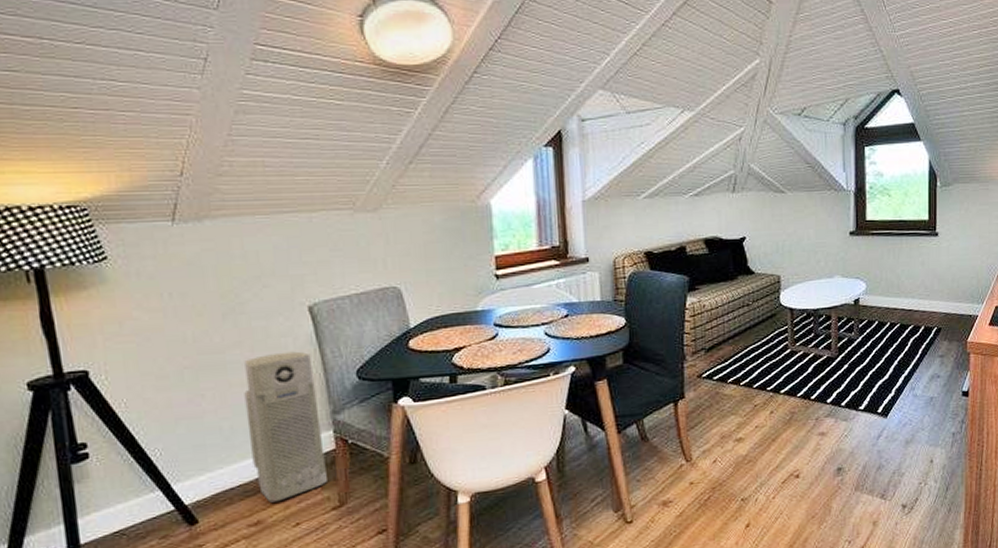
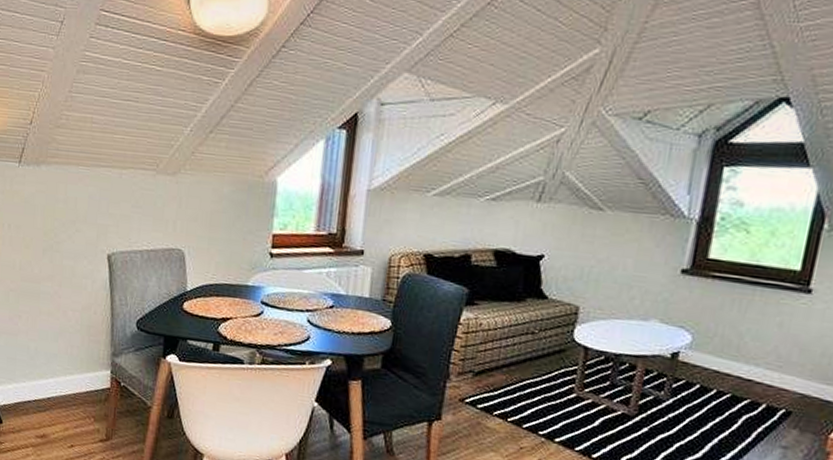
air purifier: present [244,351,327,503] -> none [47,291,103,422]

